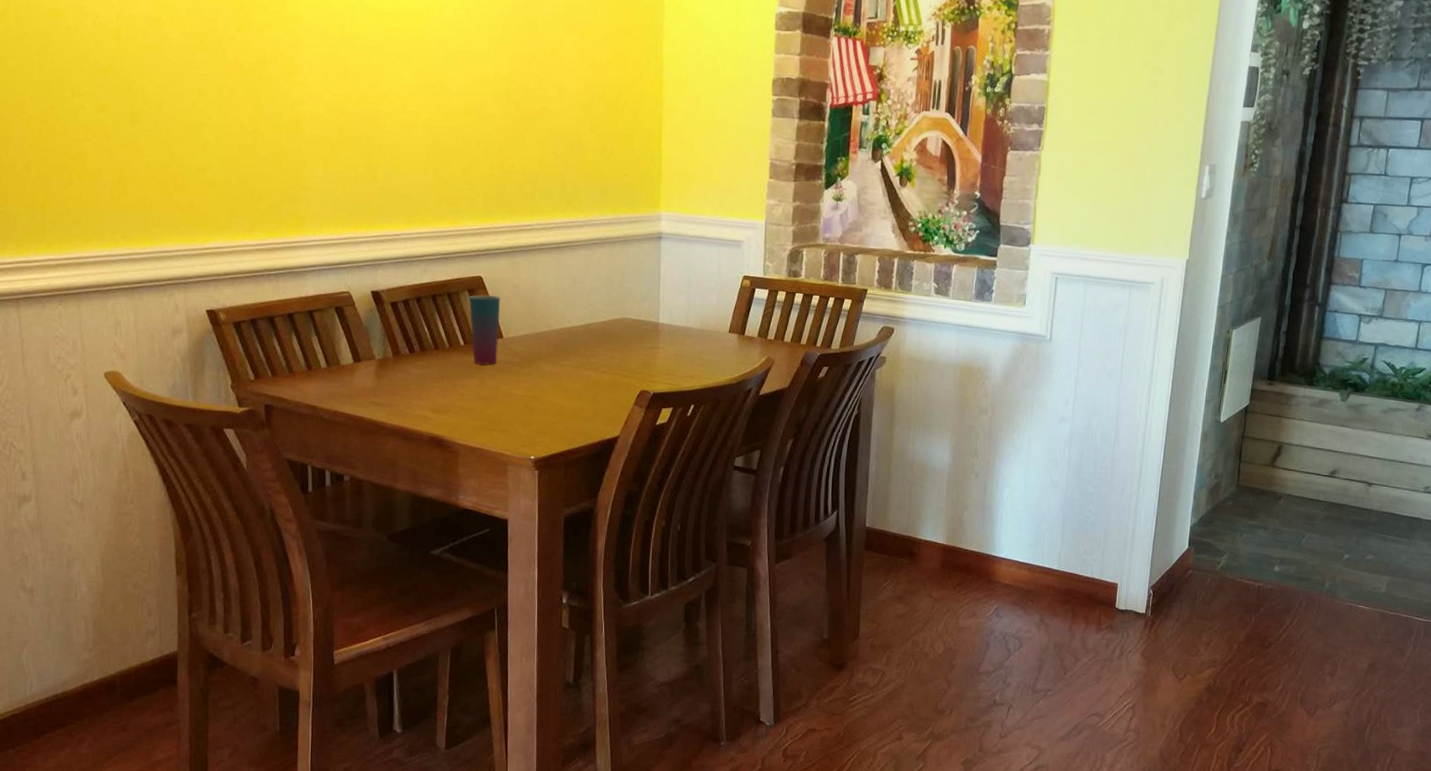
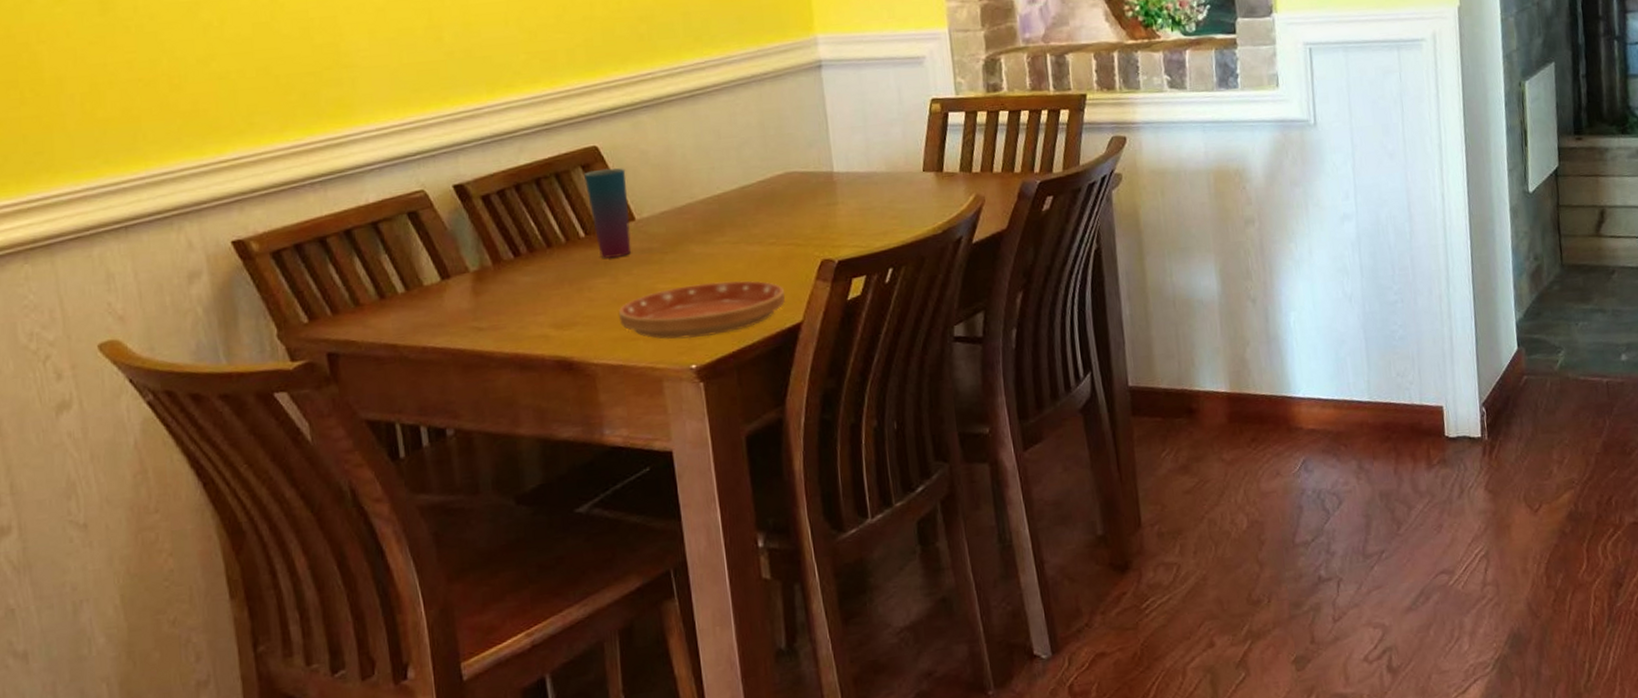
saucer: none [482,394,609,437] -> present [619,280,785,339]

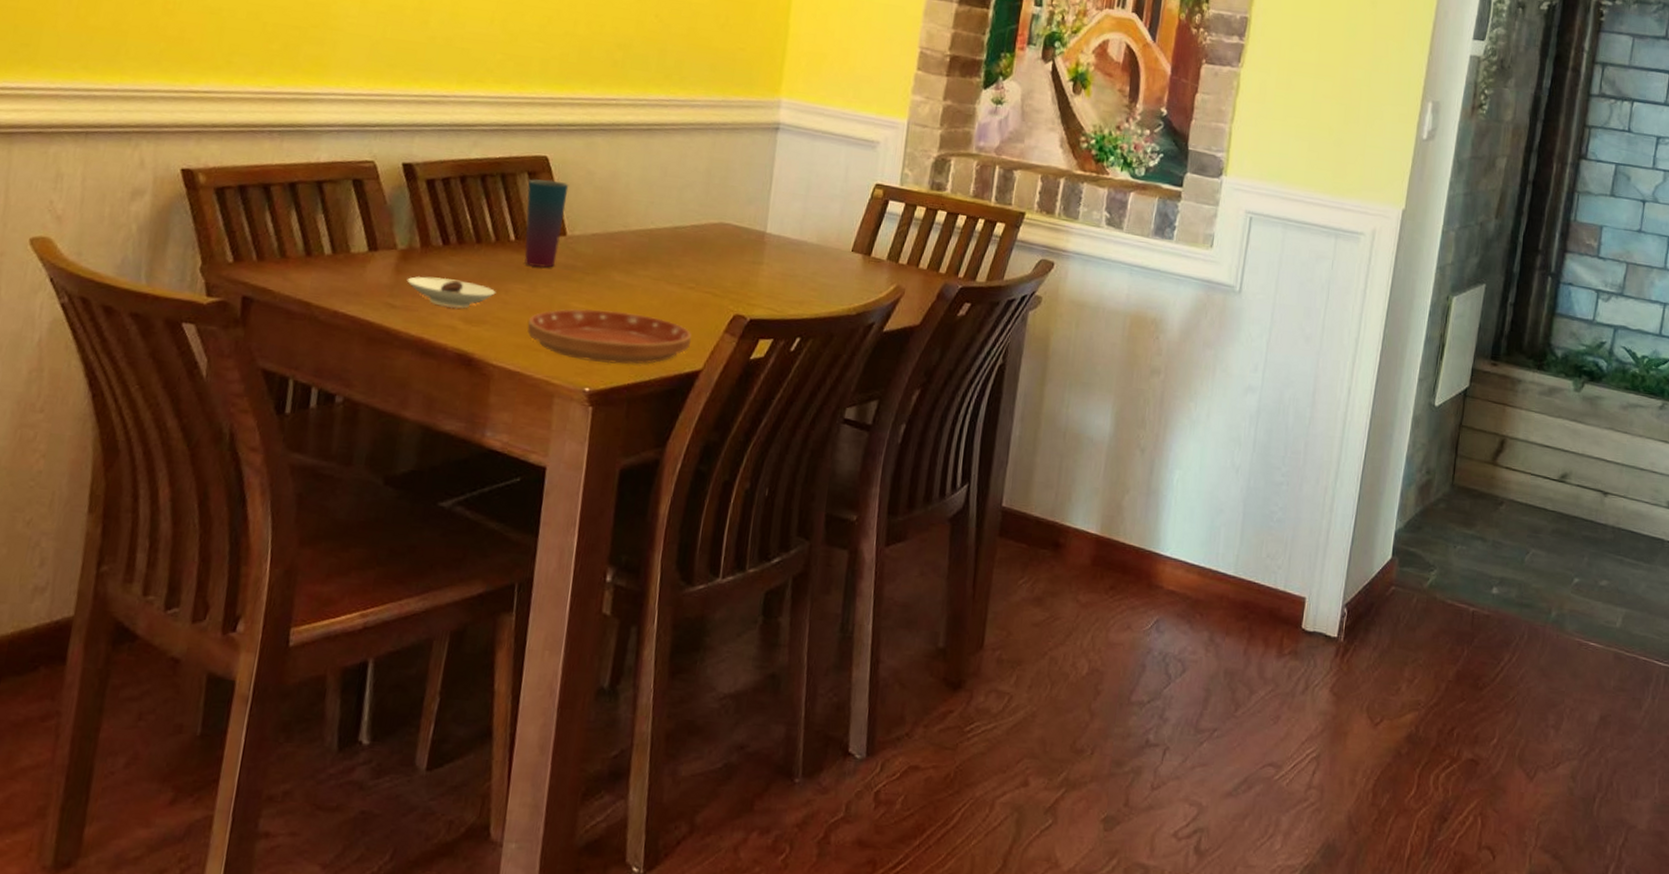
saucer: none [487,287,580,318] -> present [407,275,496,309]

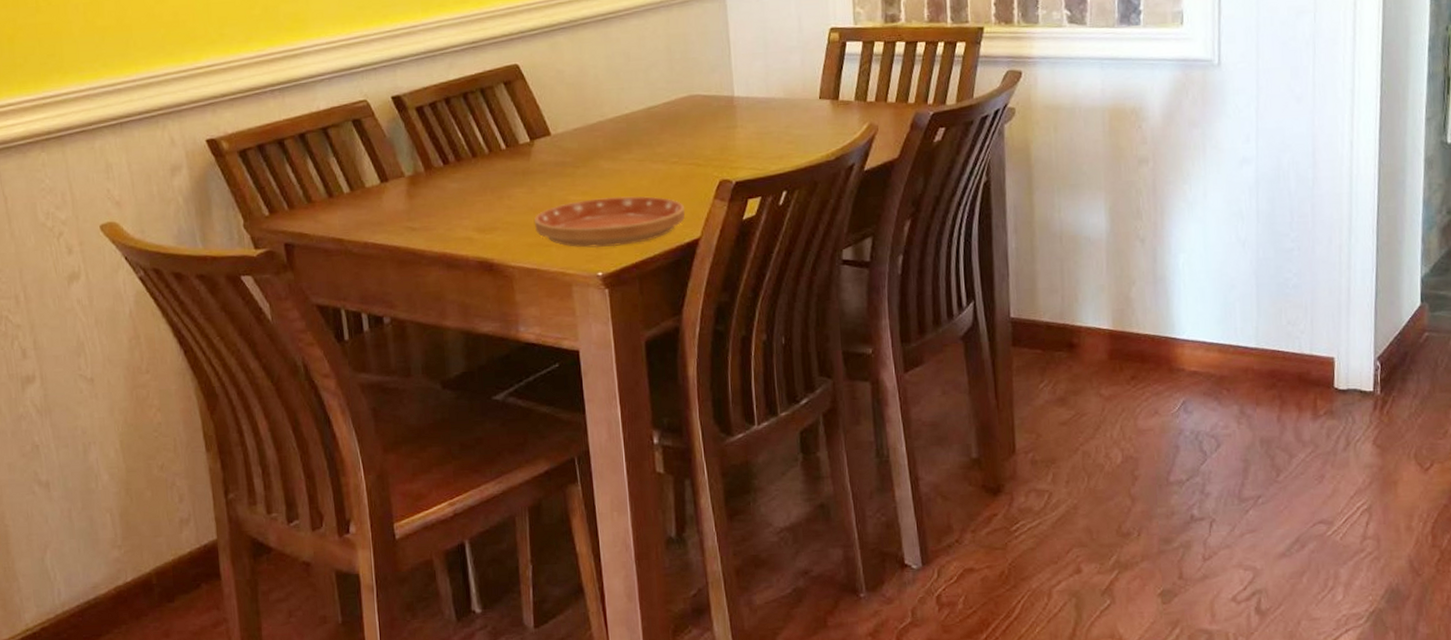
saucer: present [407,275,496,309] -> none [419,194,500,222]
cup: present [524,179,569,268] -> none [506,85,547,170]

